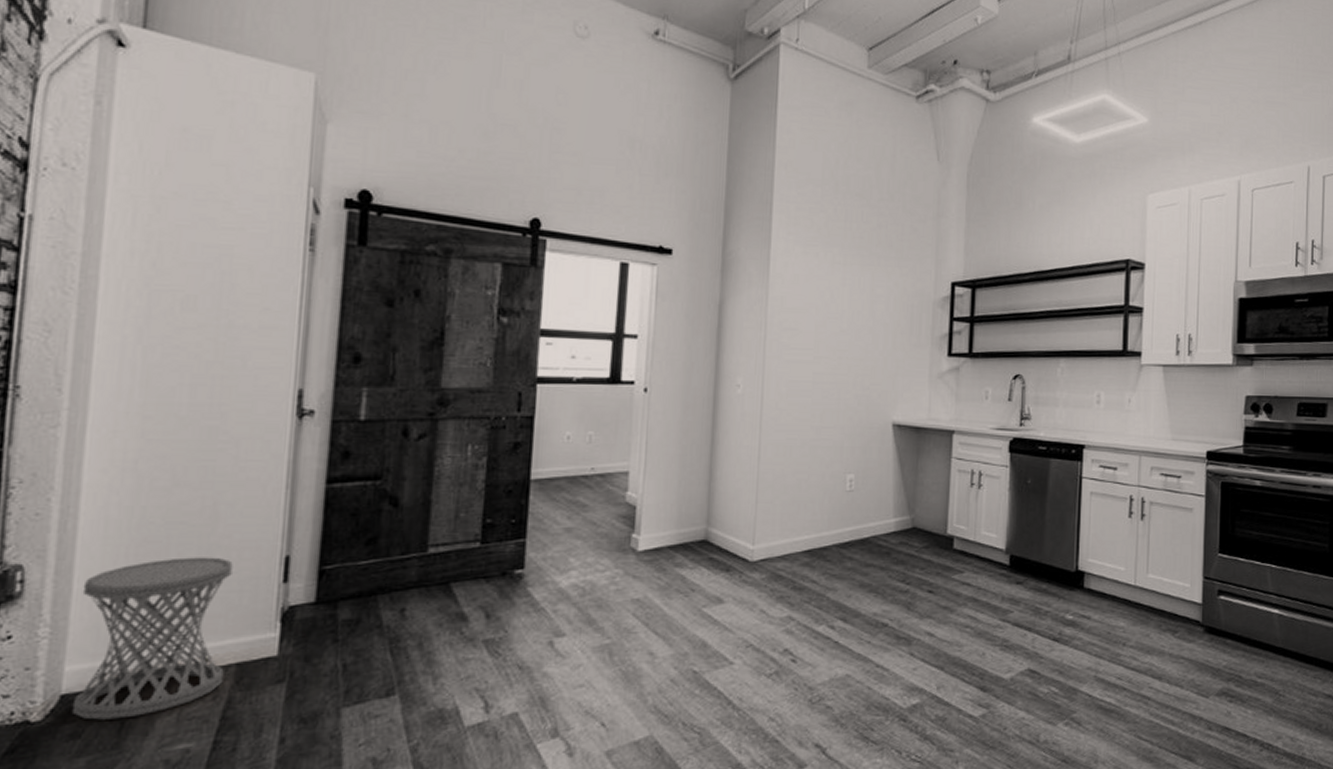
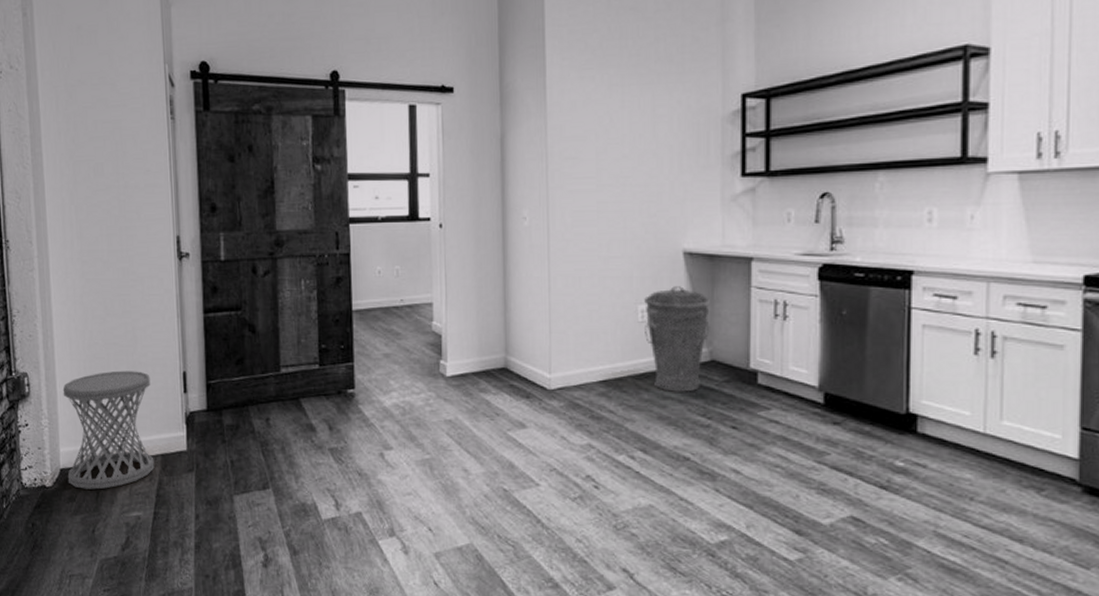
trash can: none [852,456,916,559] -> present [644,286,711,392]

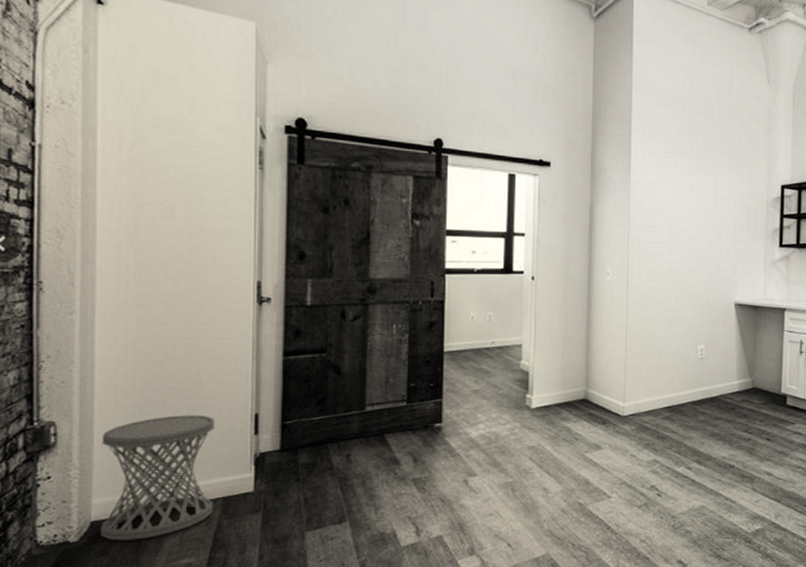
trash can: present [644,286,711,392] -> none [703,330,754,414]

